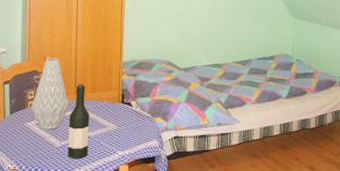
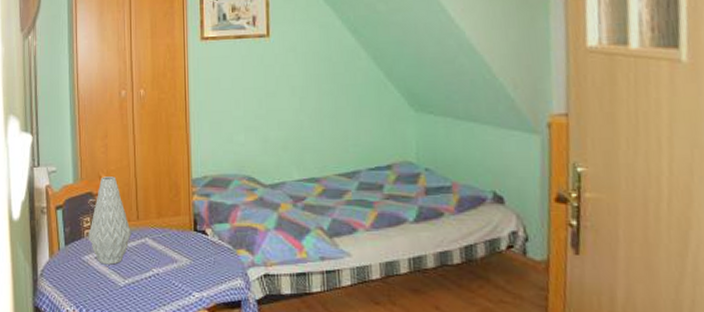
wine bottle: present [67,83,90,159] -> none [133,207,157,302]

